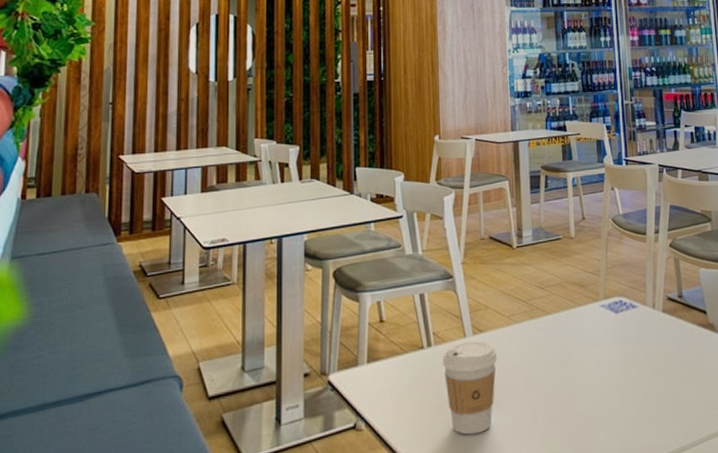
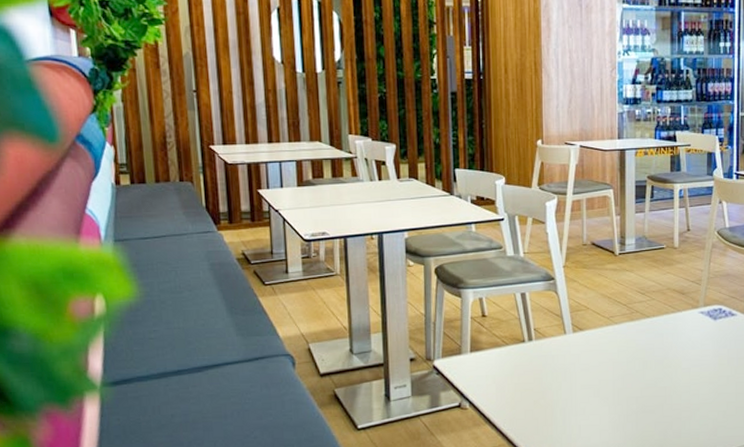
coffee cup: present [443,341,498,435] -> none [543,338,596,418]

